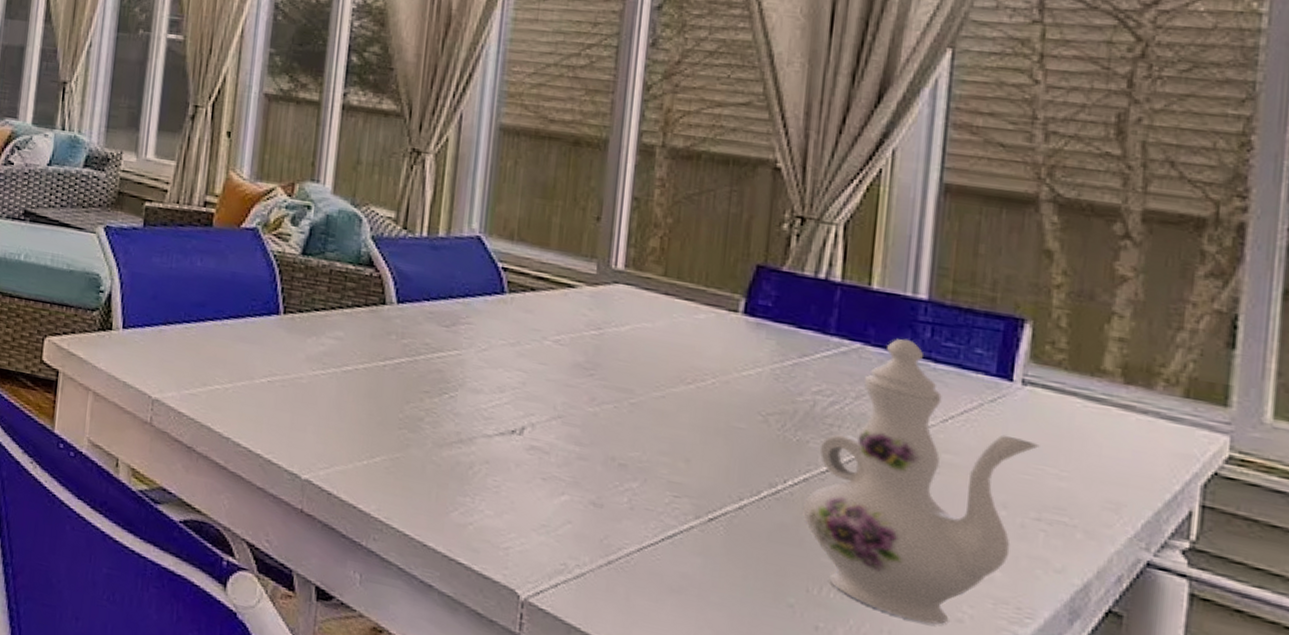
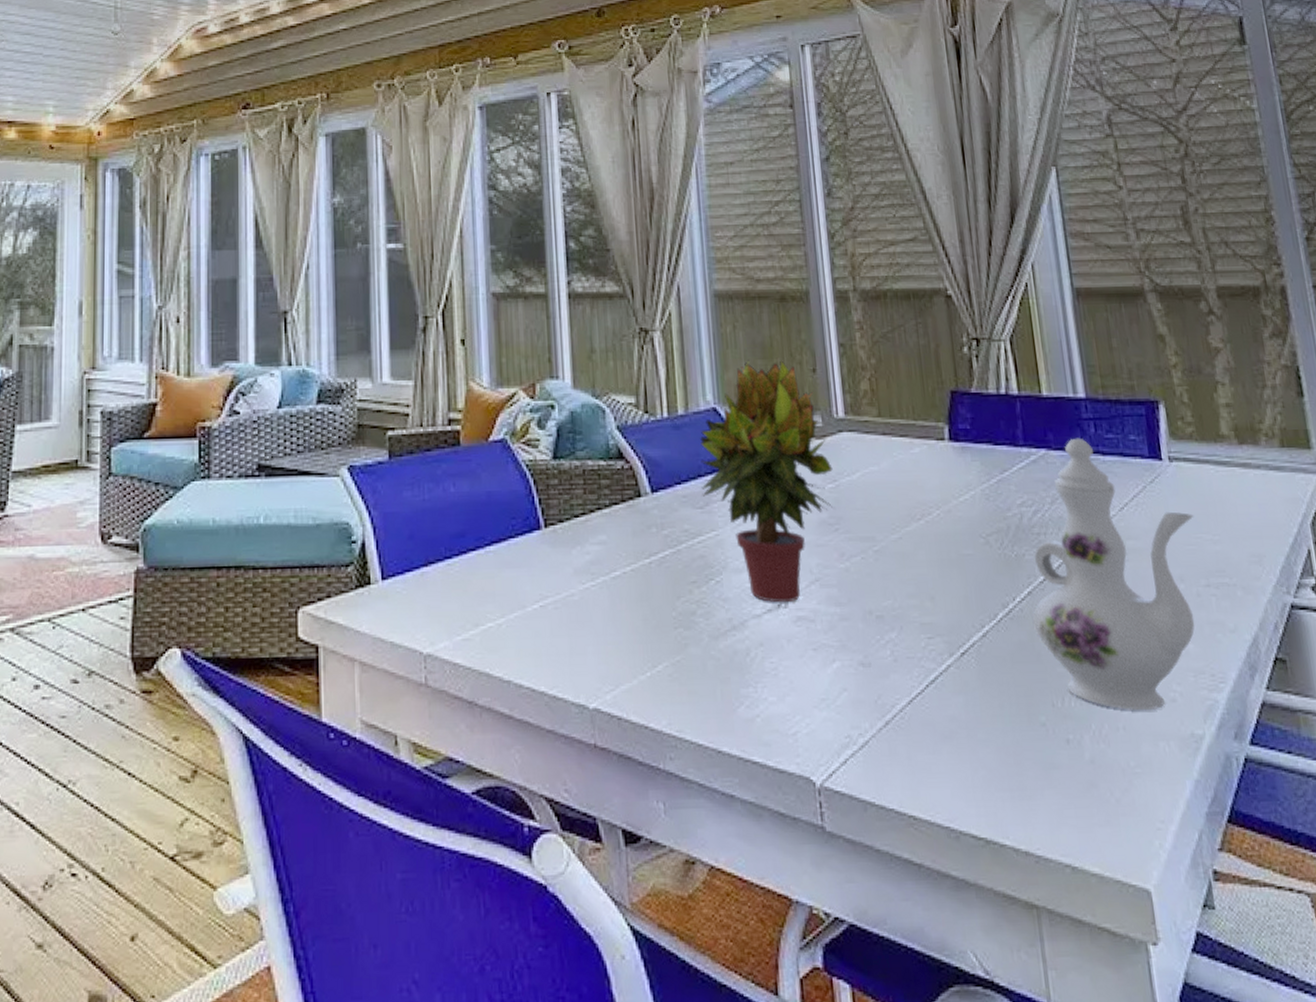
potted plant: none [450,196,600,432] -> present [700,360,834,603]

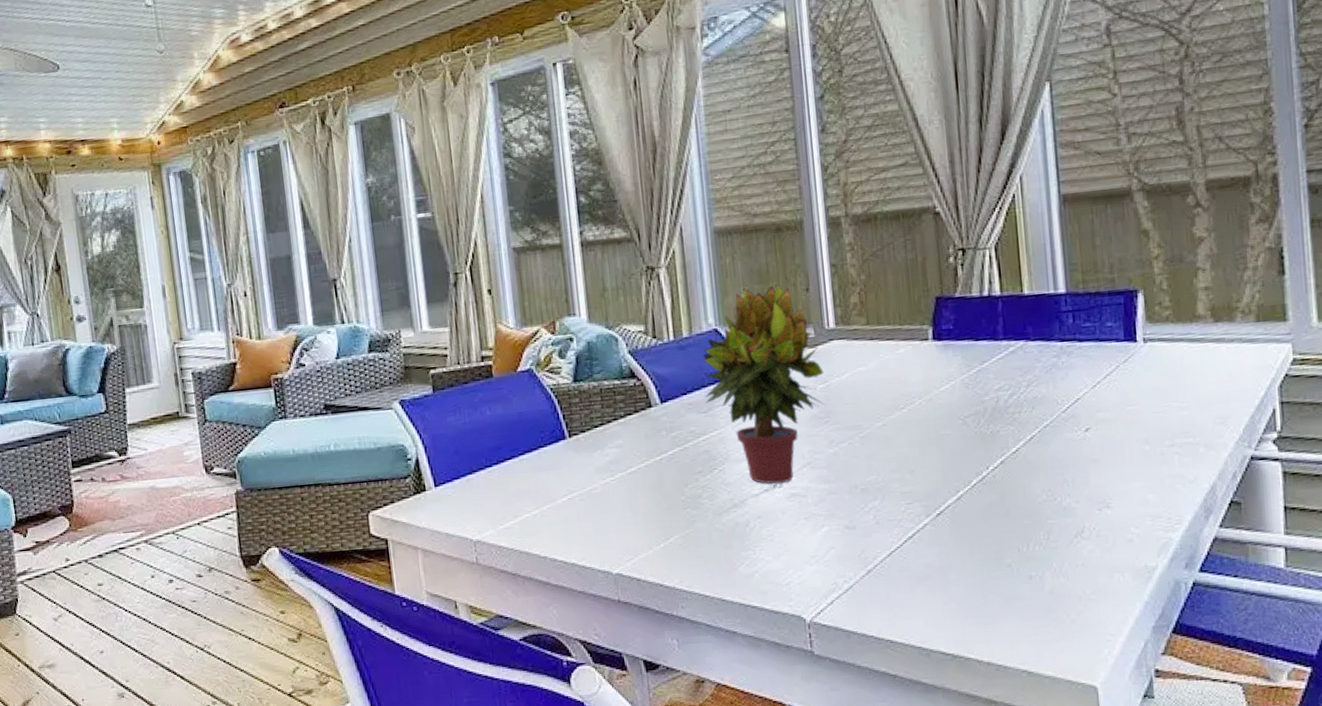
ewer: present [1033,437,1195,711] -> none [1004,328,1164,551]

